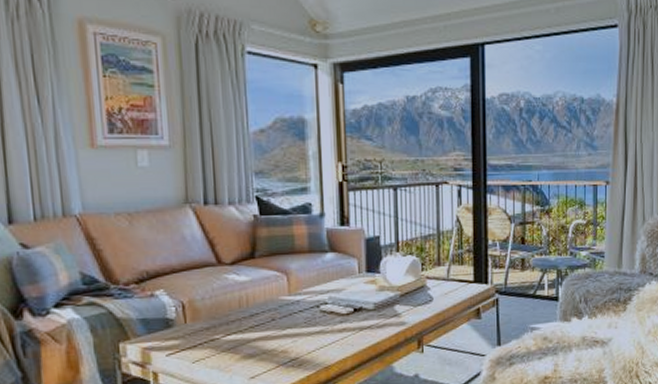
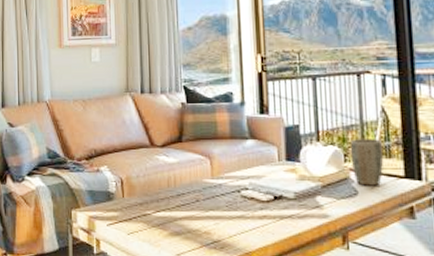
plant pot: none [427,247,457,292] -> present [349,139,384,186]

